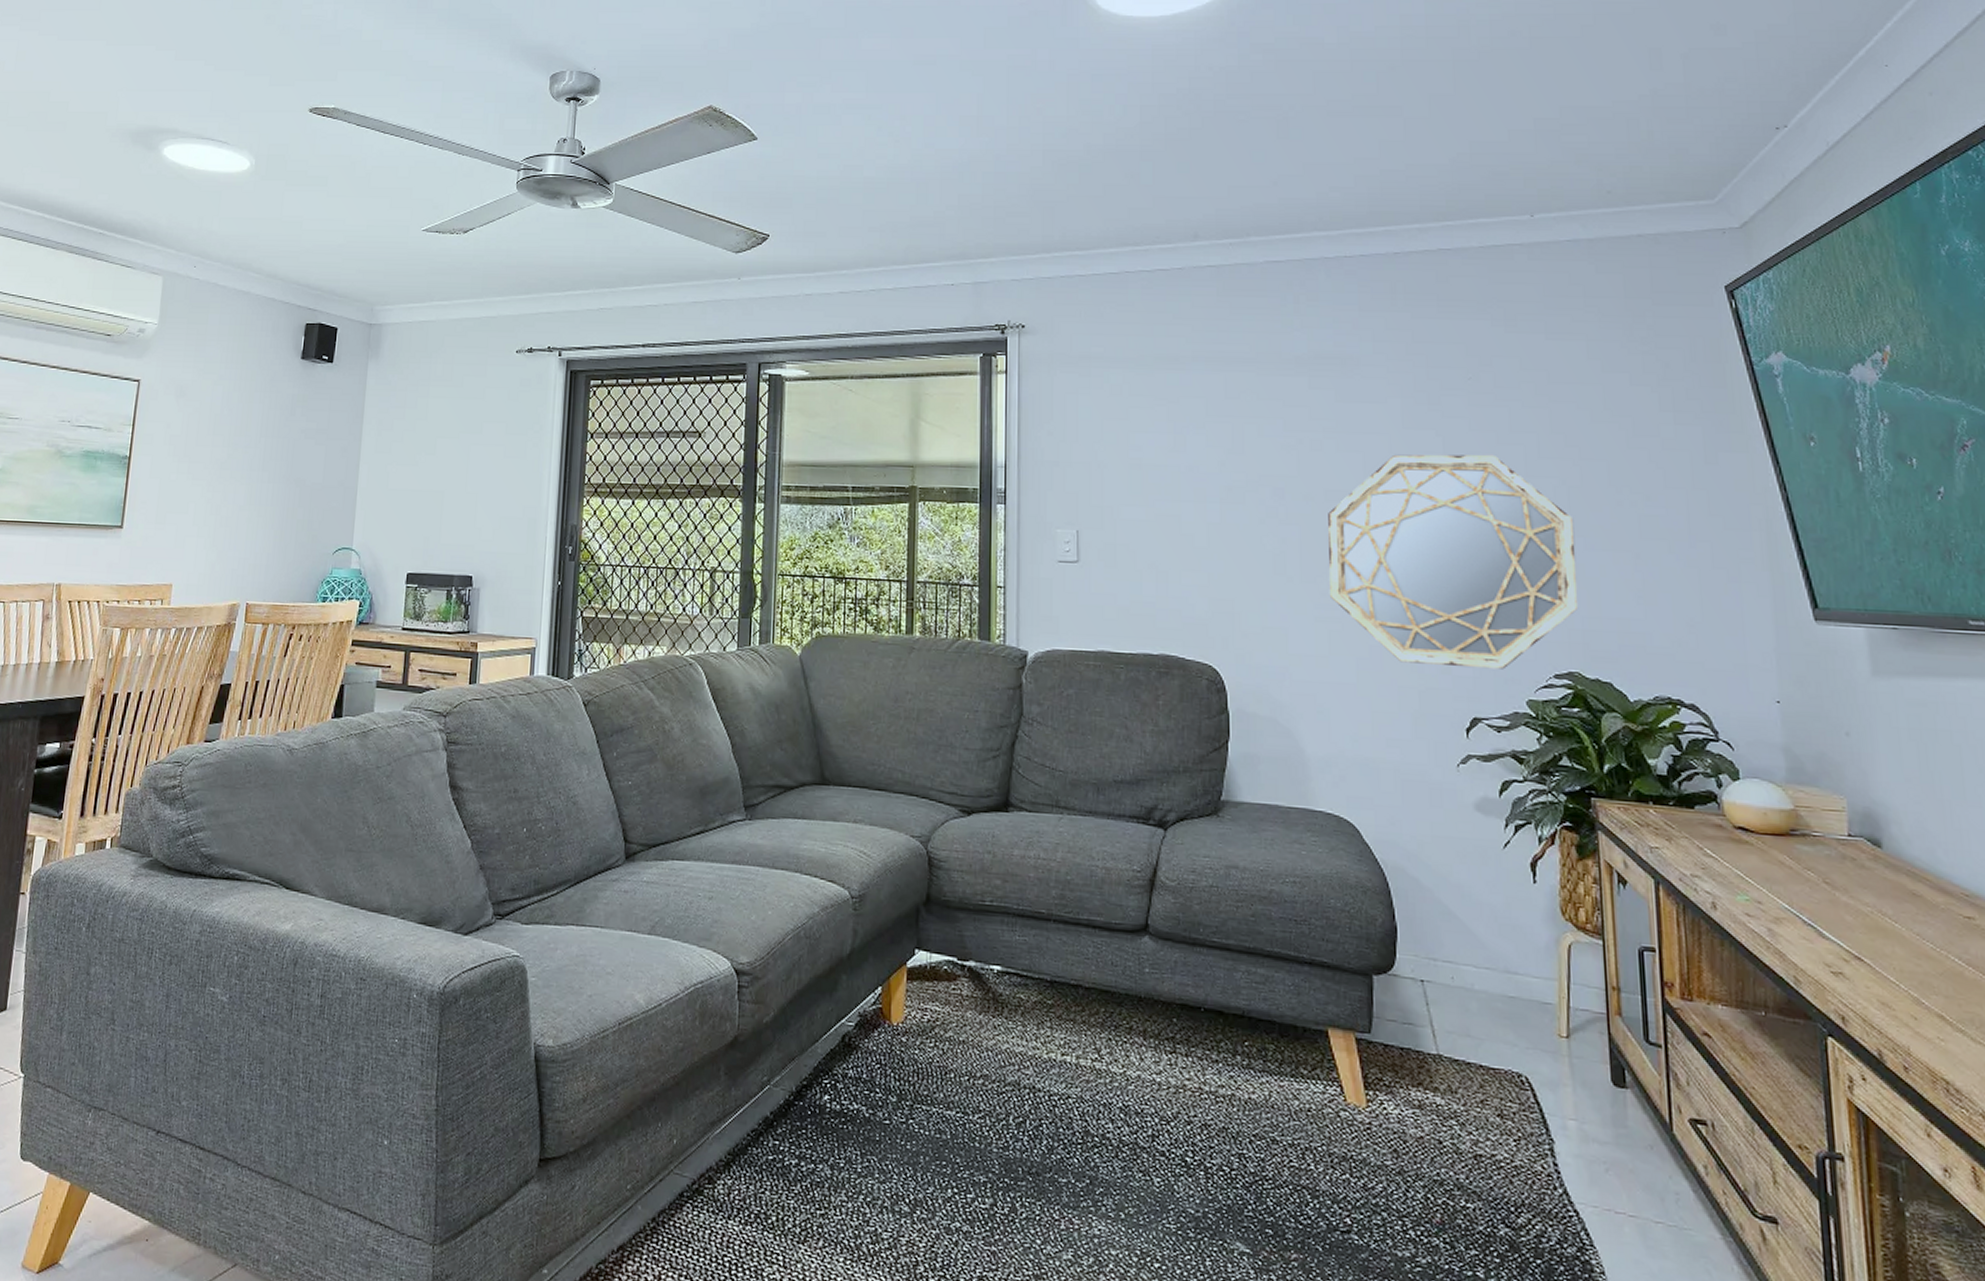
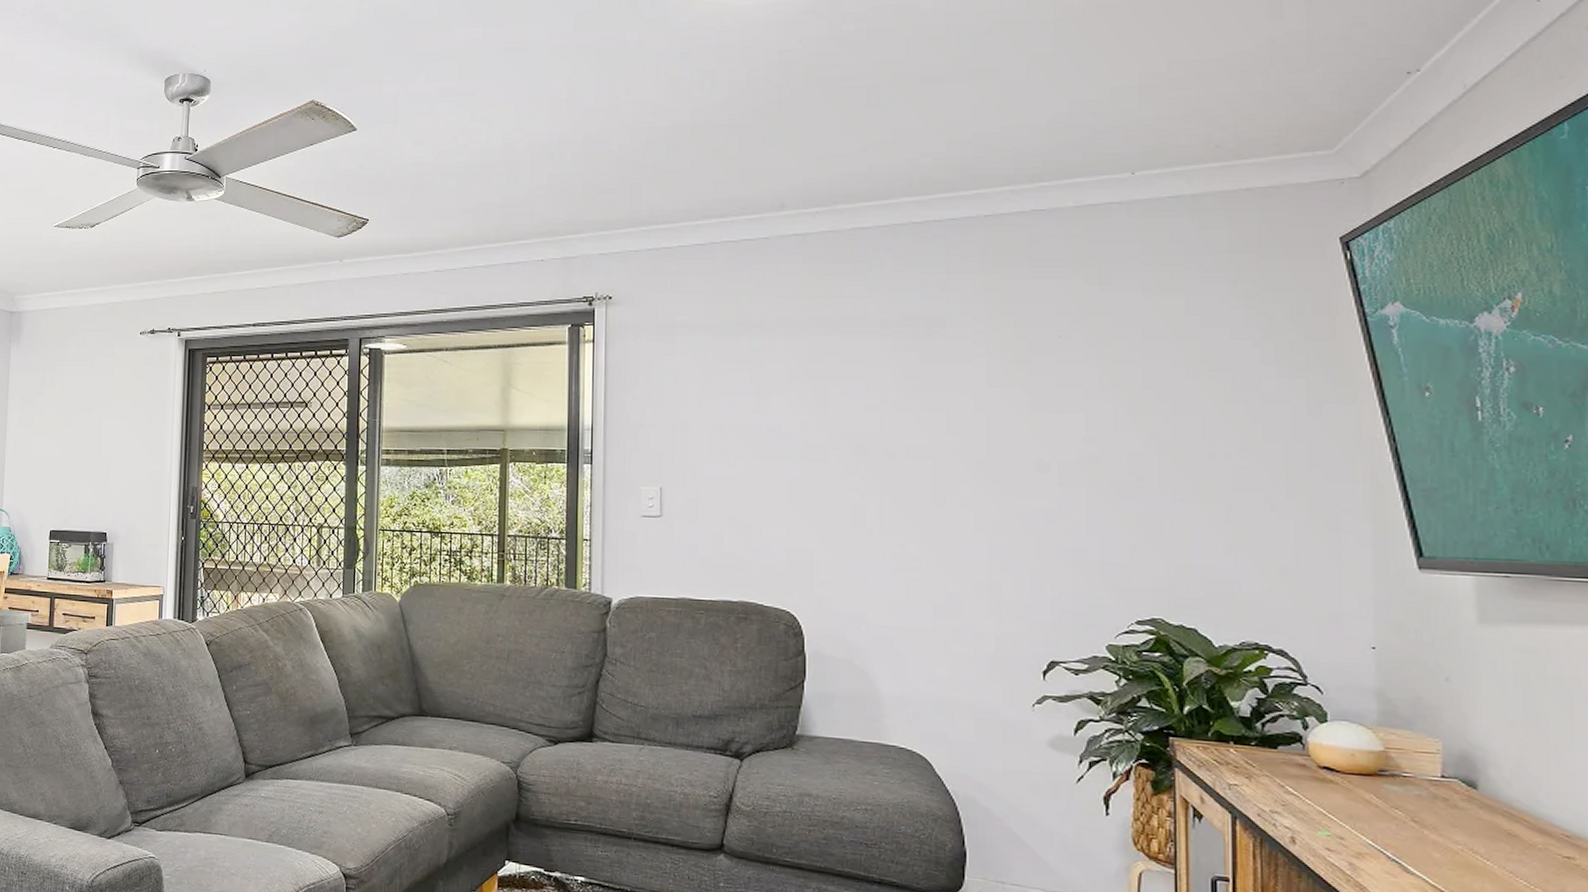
home mirror: present [1328,454,1579,670] -> none [909,410,1165,616]

